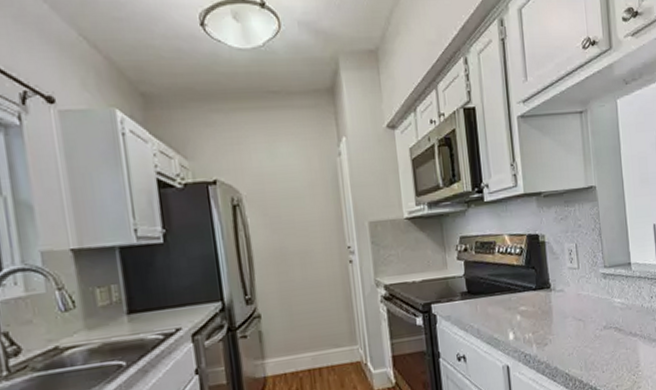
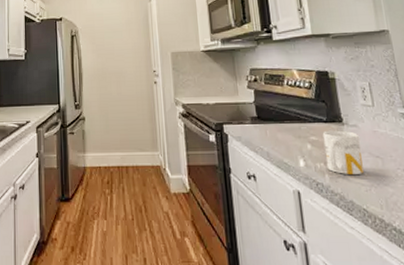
mug: none [531,297,567,342] -> present [322,130,364,176]

